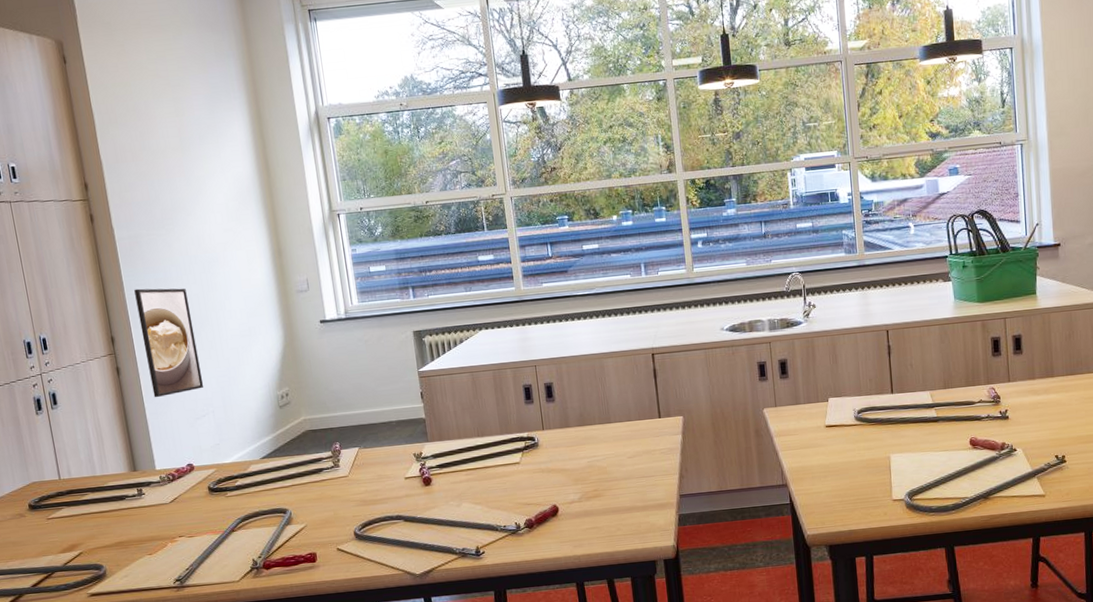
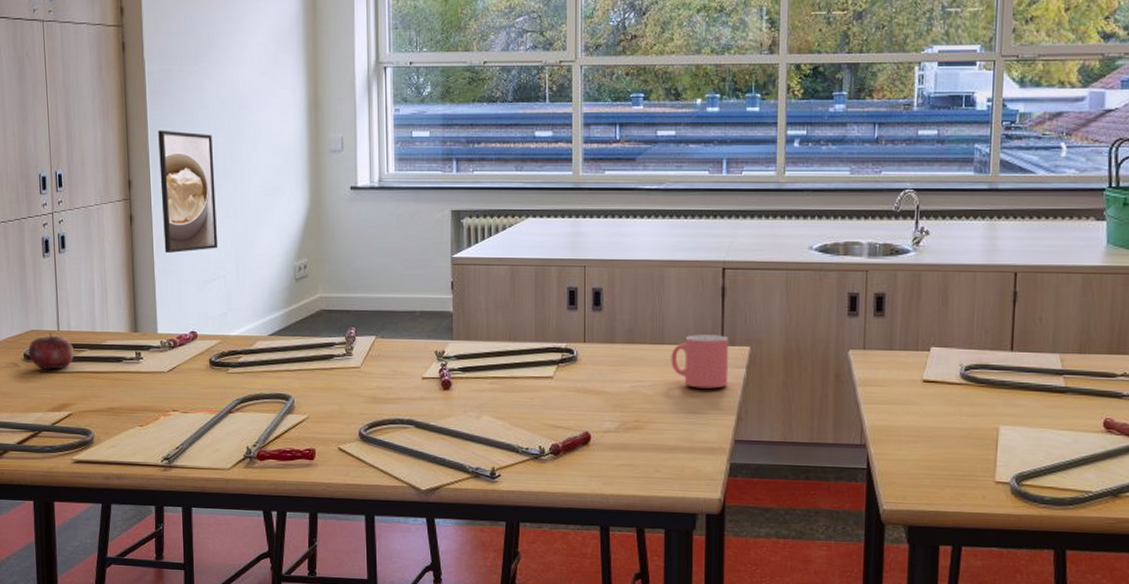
apple: none [32,482,78,516] -> present [29,333,74,369]
mug: none [618,409,669,456] -> present [671,334,729,389]

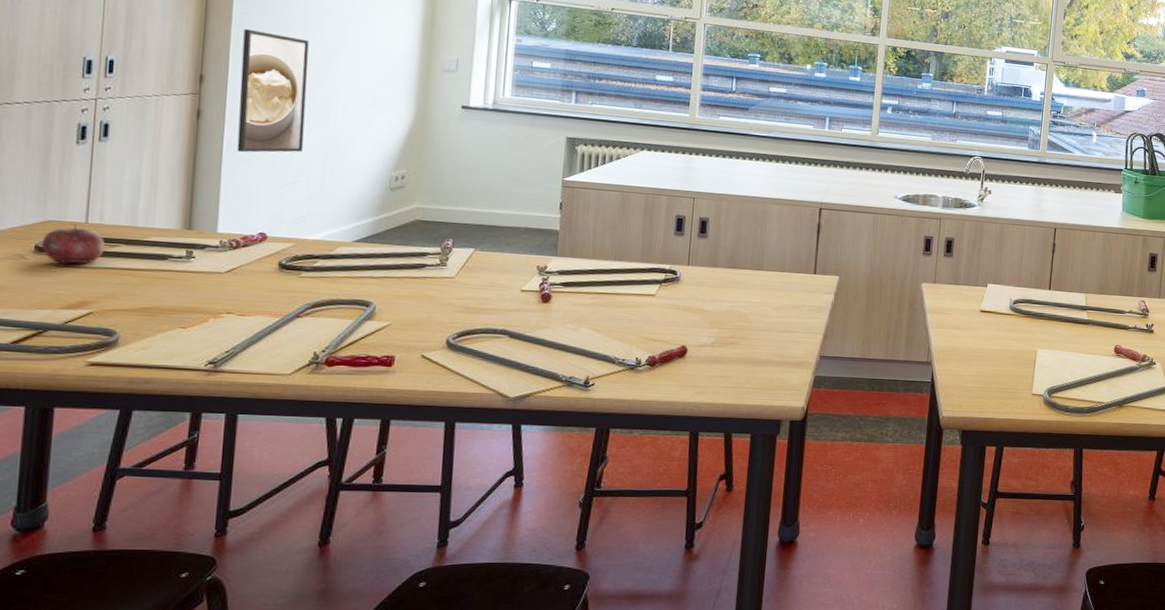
mug: present [671,334,729,389] -> none [767,263,821,311]

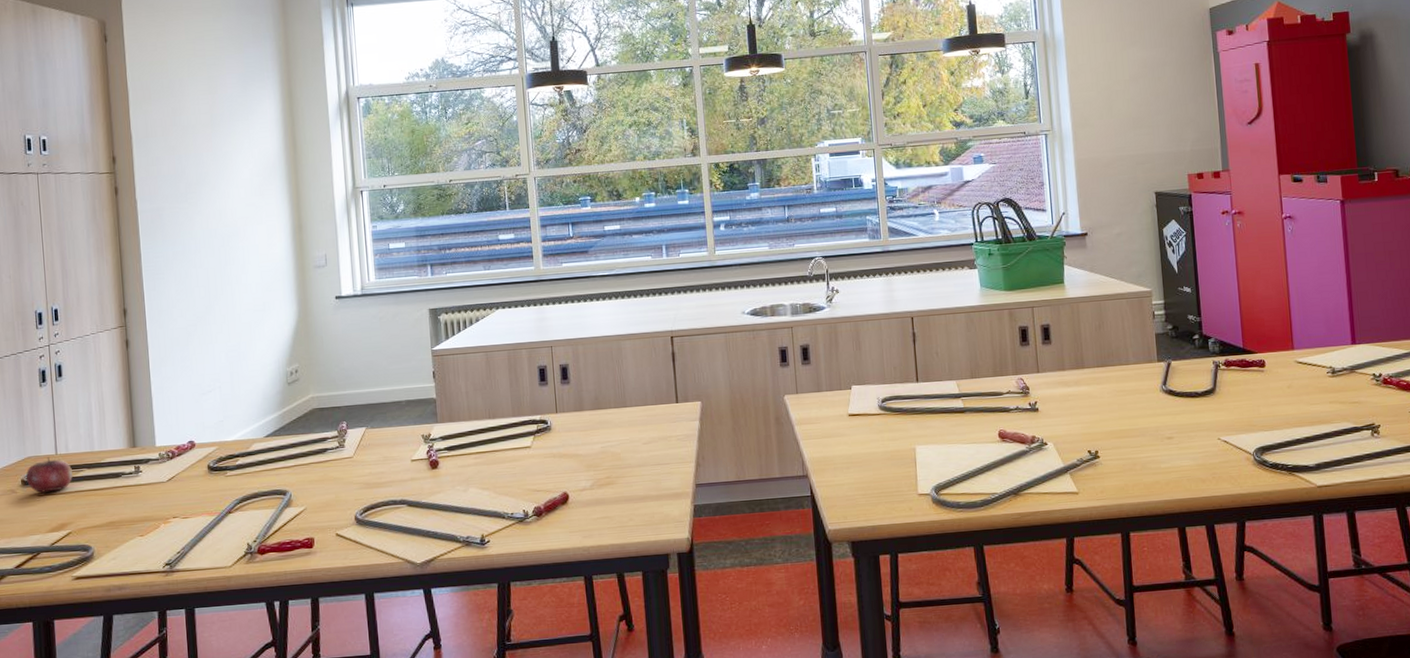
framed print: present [237,28,309,153] -> none [151,261,213,372]

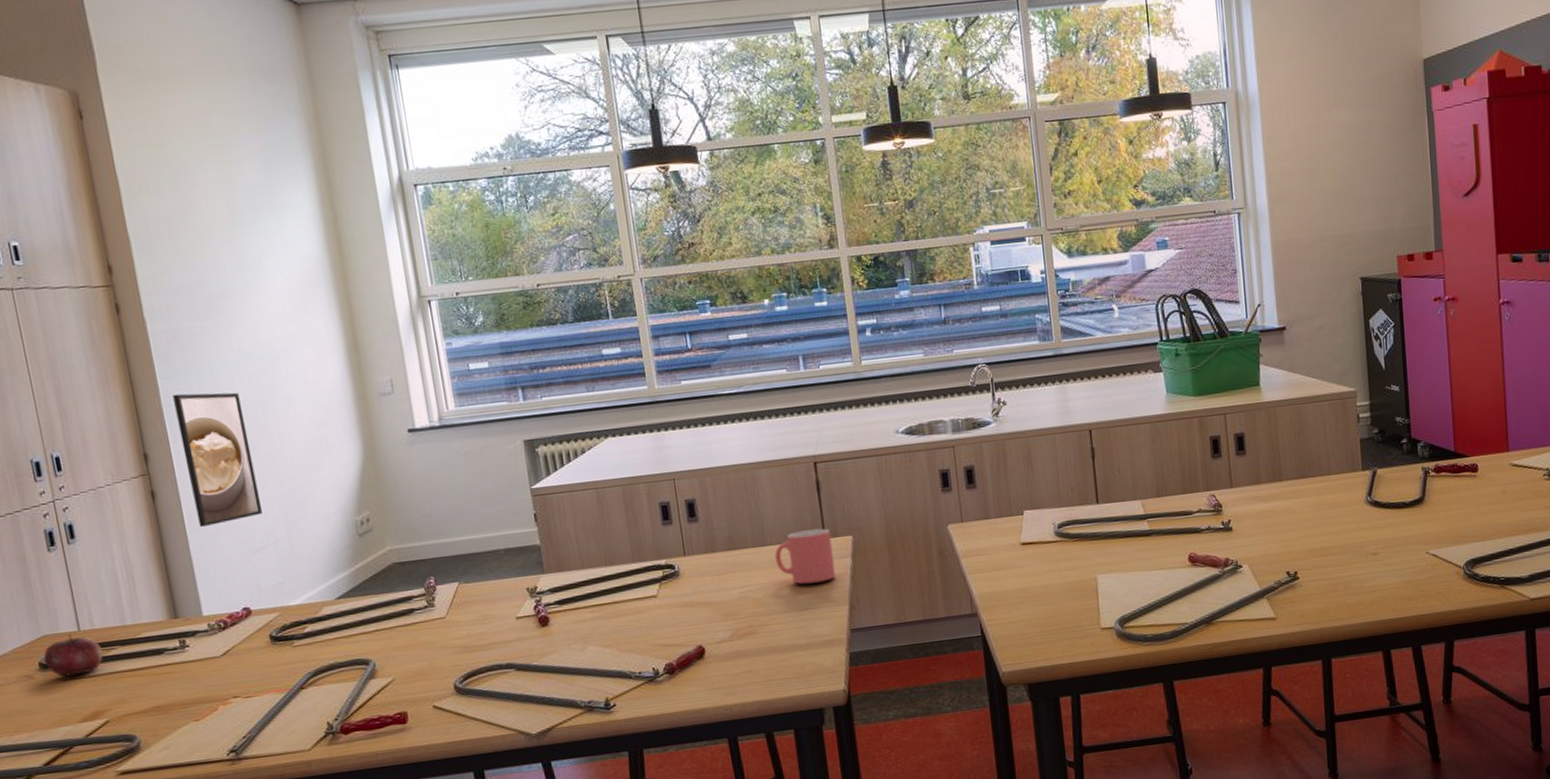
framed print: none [151,261,213,372] -> present [173,392,263,528]
mug: none [633,394,686,443] -> present [774,528,836,584]

